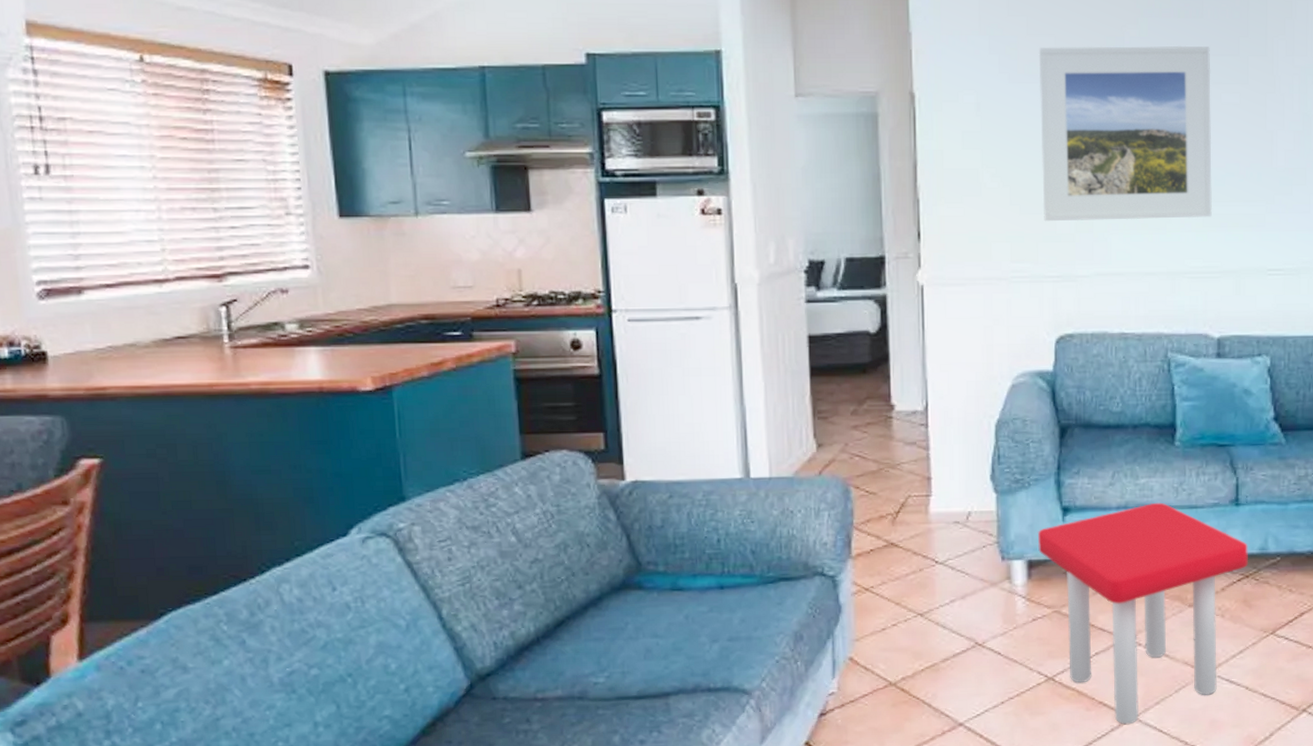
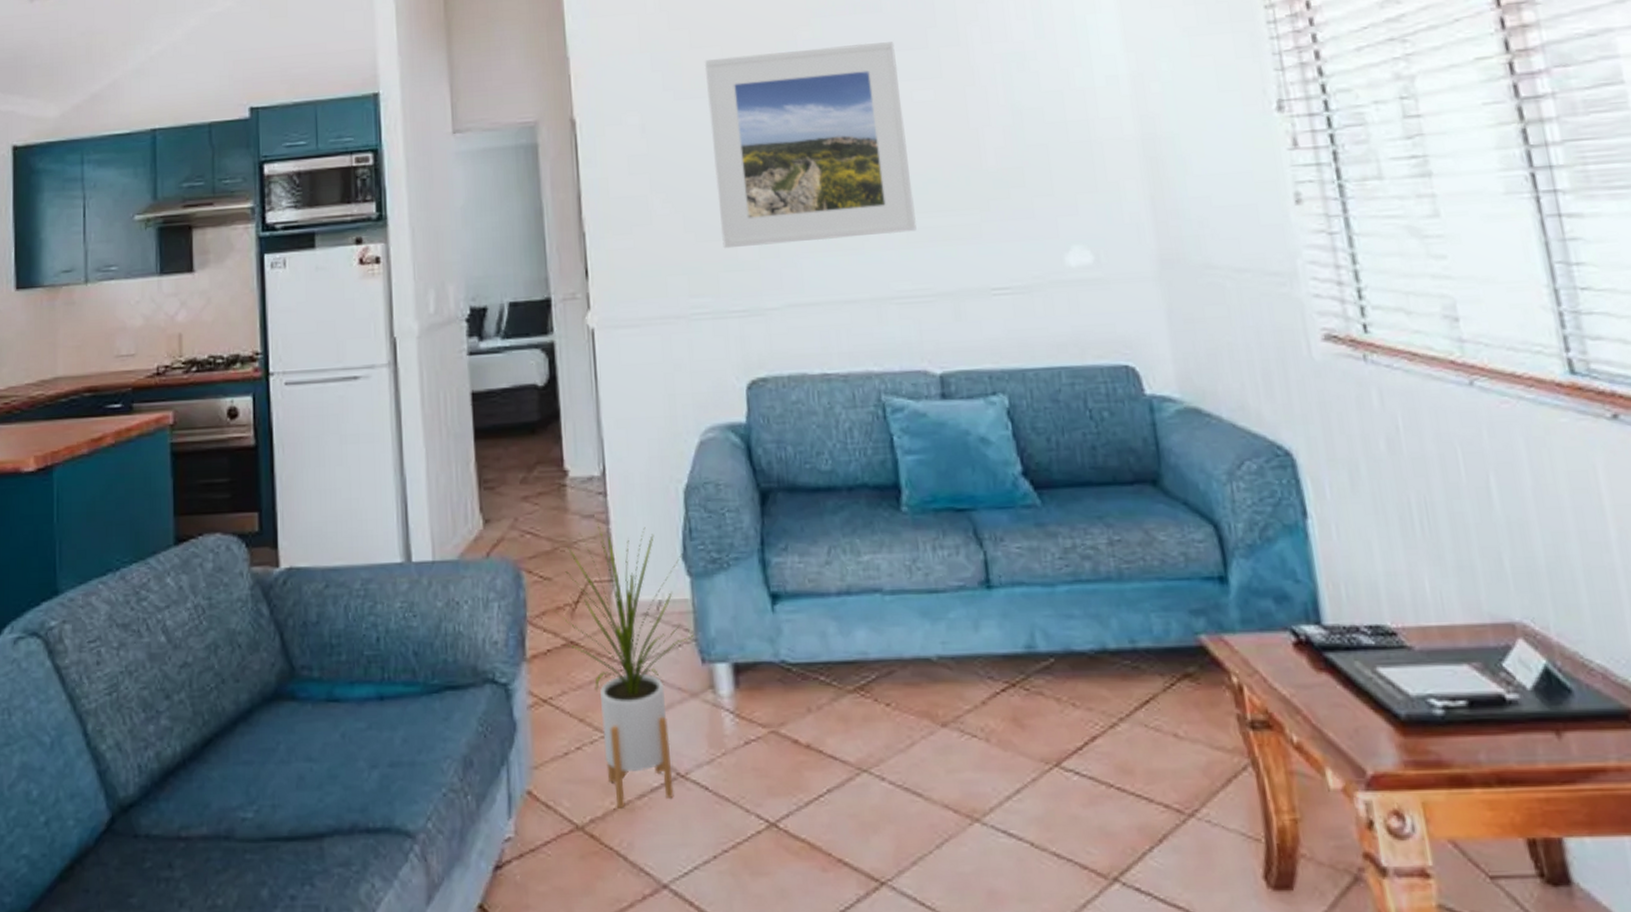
house plant: none [875,450,996,670] -> present [551,524,694,810]
stool: present [1037,502,1249,725] -> none [742,585,1014,894]

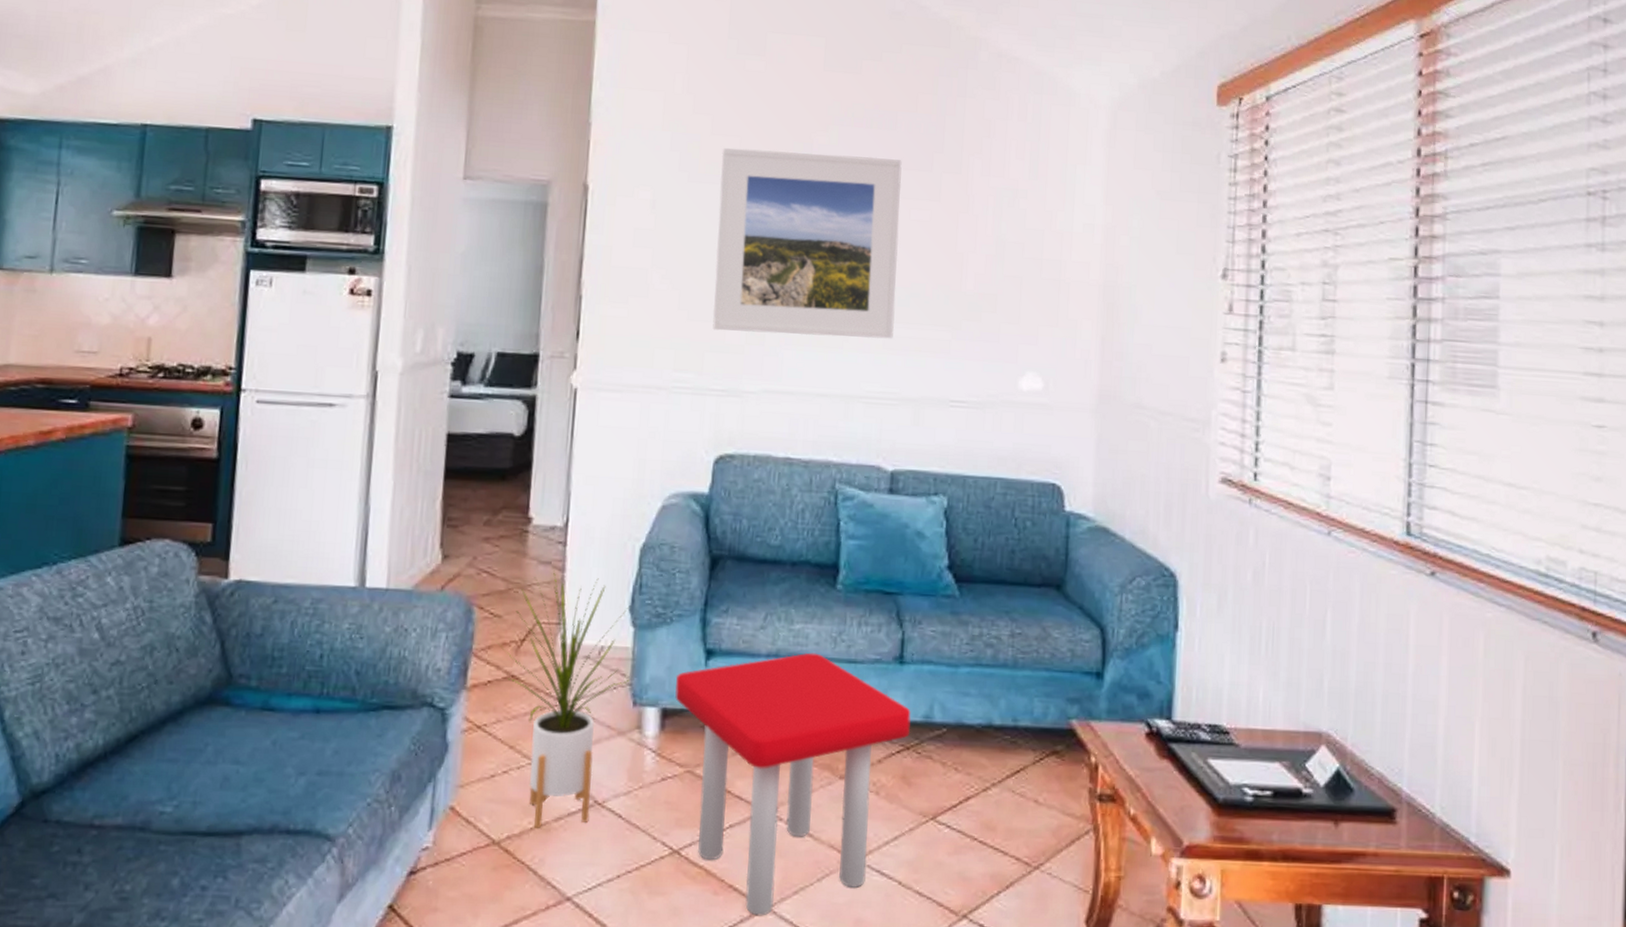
stool: none [742,585,1014,894] -> present [674,652,911,916]

